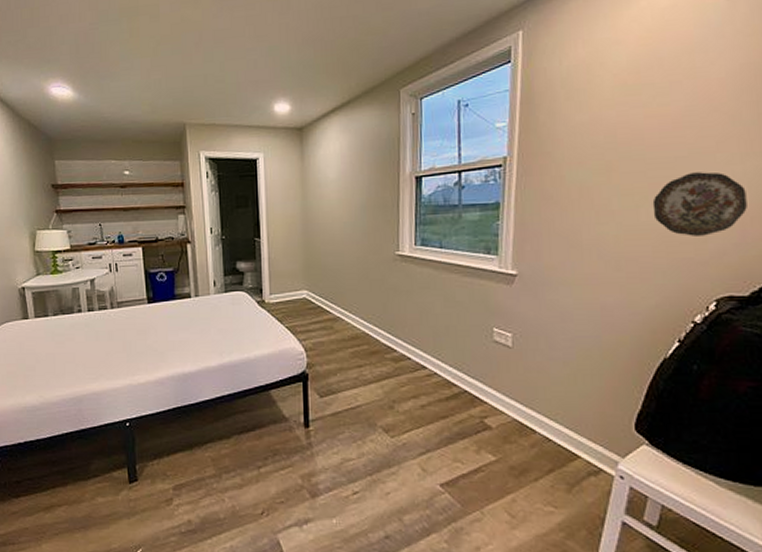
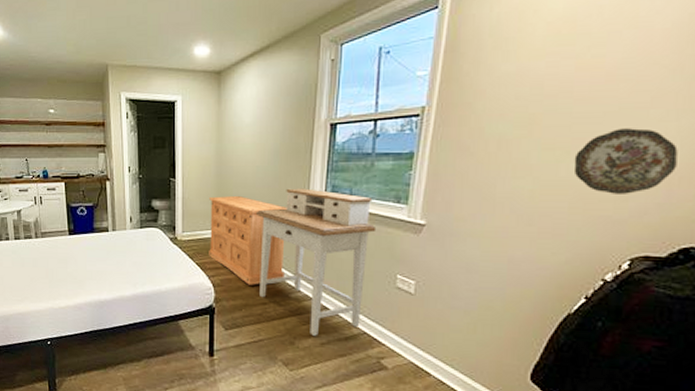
dresser: none [297,254,379,347] -> present [209,196,287,285]
desk: none [346,243,469,398] -> present [257,188,377,336]

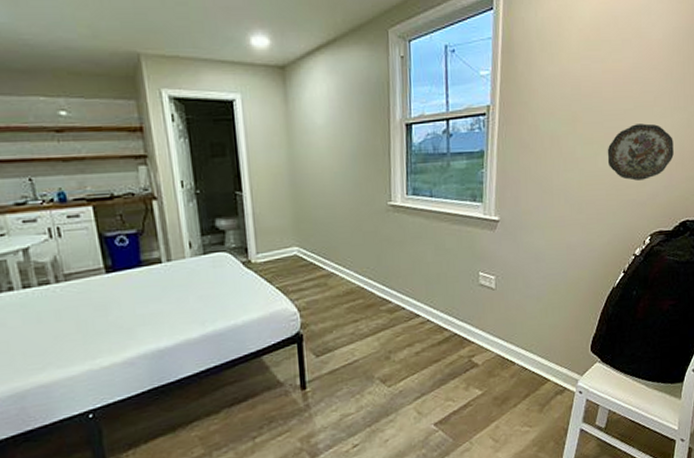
dresser: present [209,196,287,285] -> none [285,206,374,304]
desk: present [257,188,377,336] -> none [339,193,458,346]

